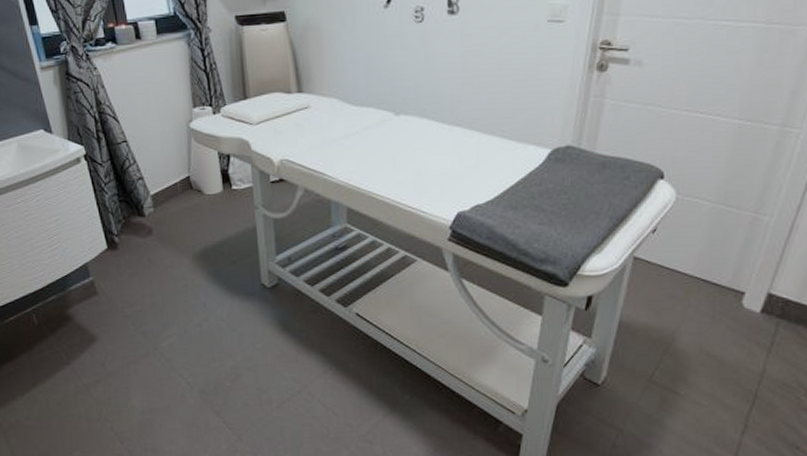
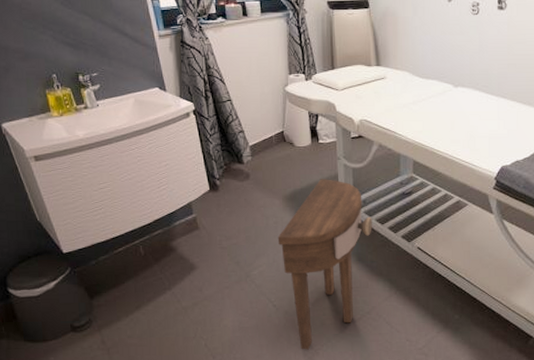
side table: none [188,232,300,435] -> present [277,179,372,350]

